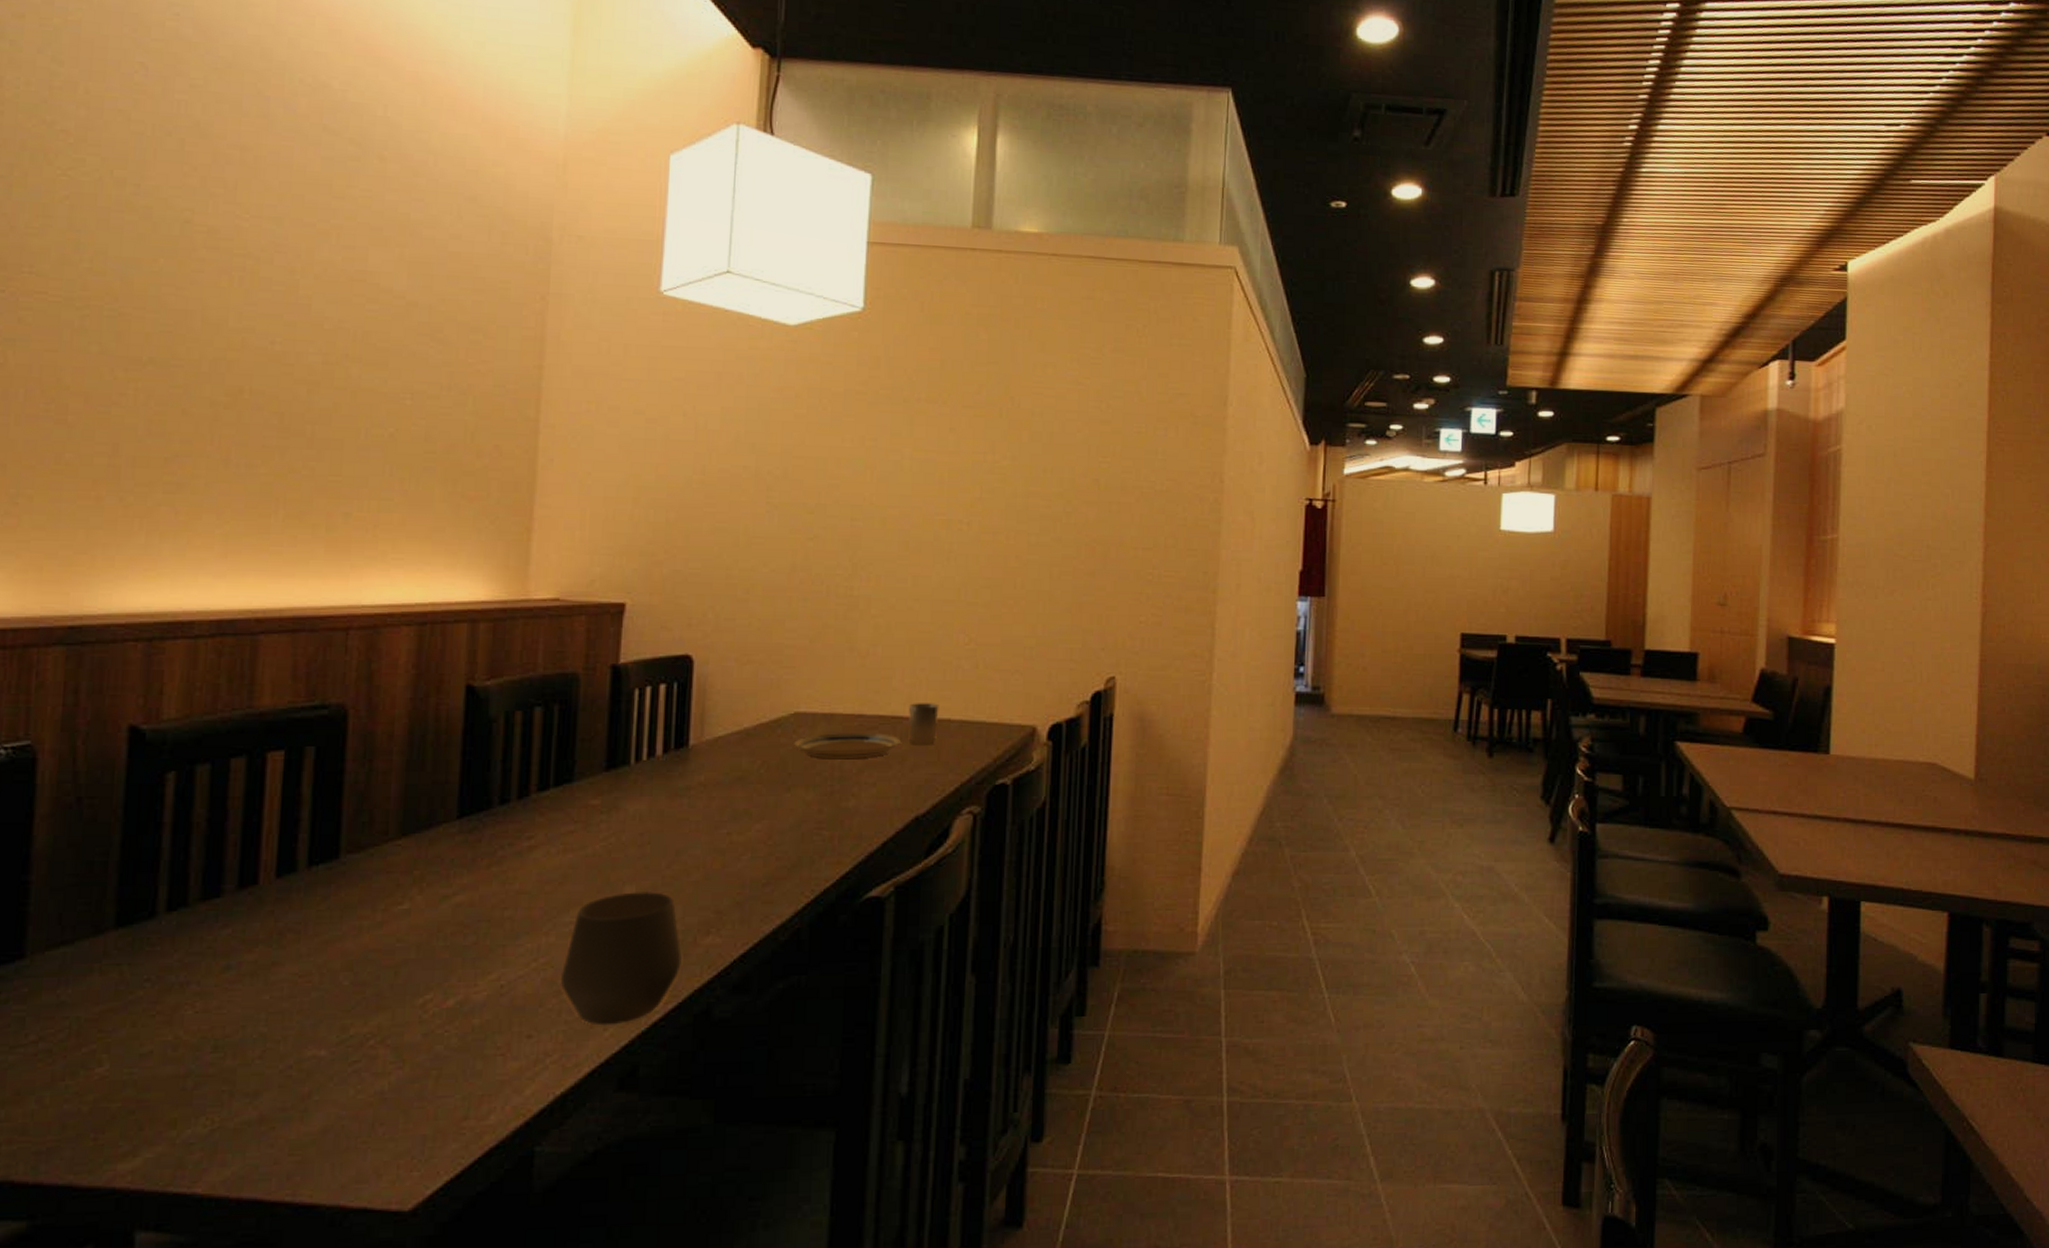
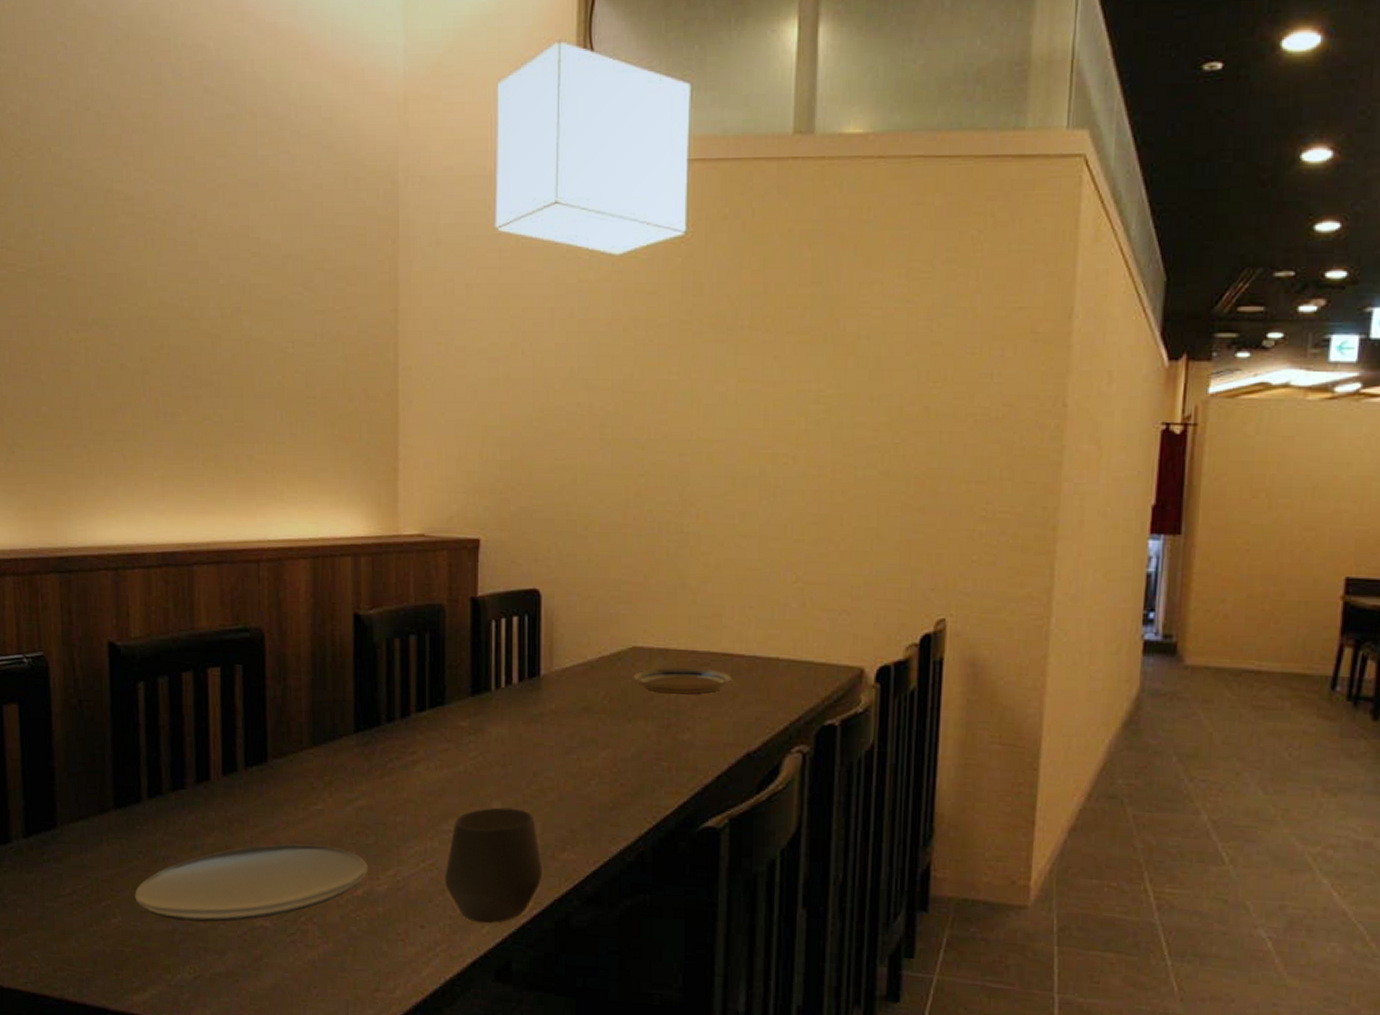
plate: none [133,952,463,1060] -> present [134,844,368,923]
cup: present [908,703,939,747] -> none [738,641,768,685]

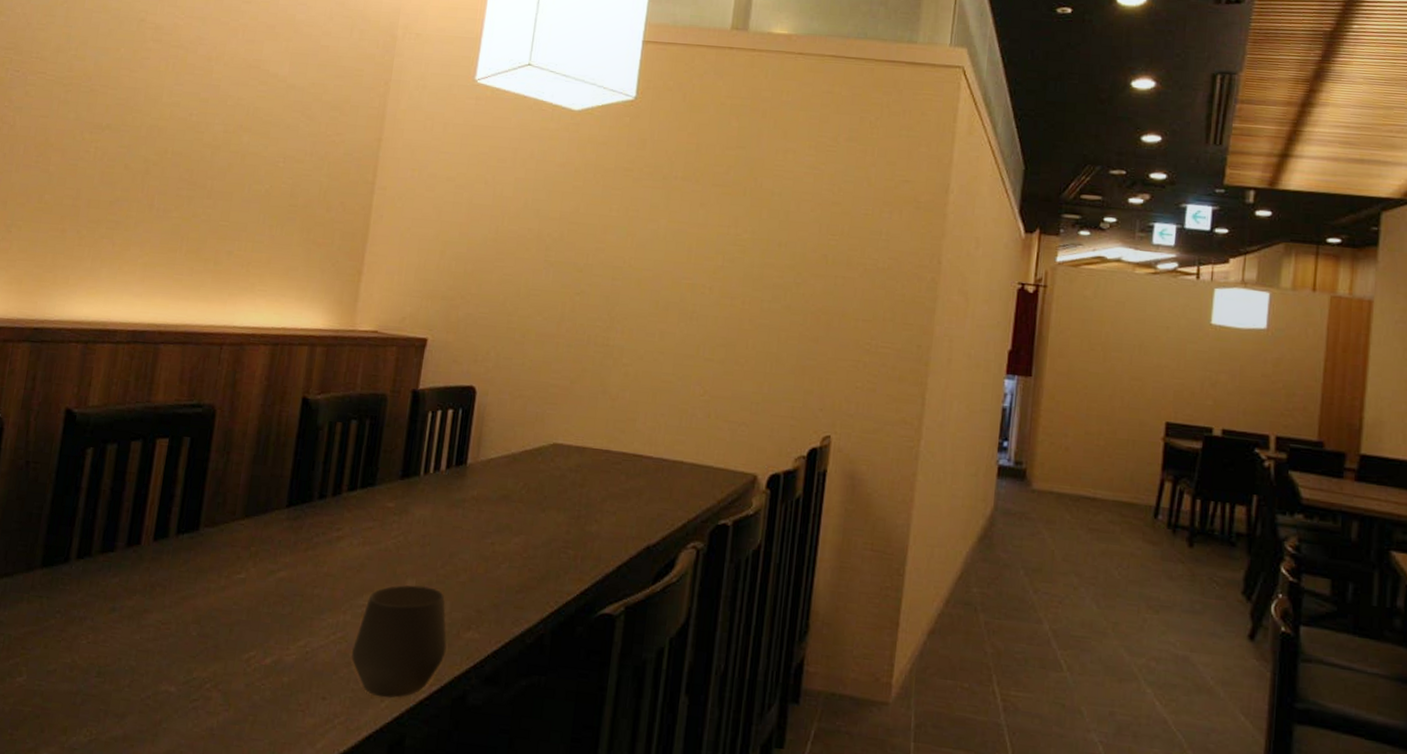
plate: present [134,844,368,923] -> none [44,610,280,686]
plate: present [633,668,732,695] -> none [551,464,640,490]

